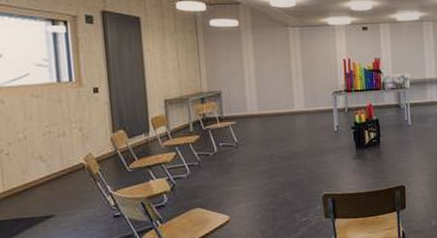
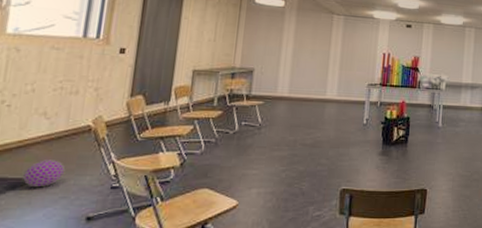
ball: none [35,197,71,224] -> present [23,160,66,188]

